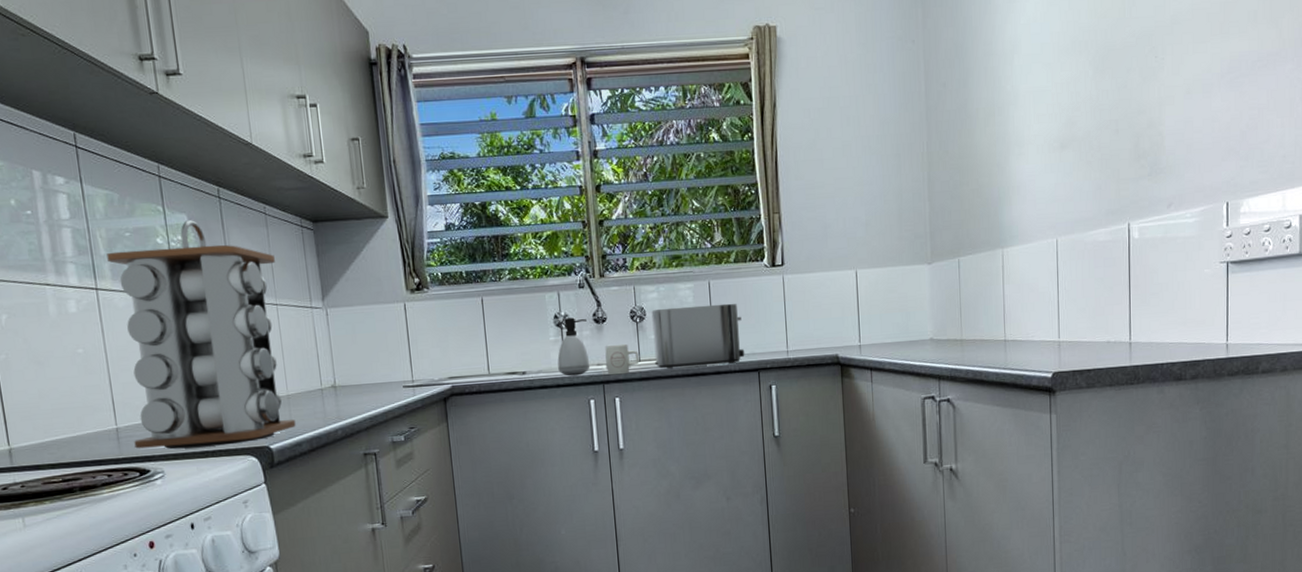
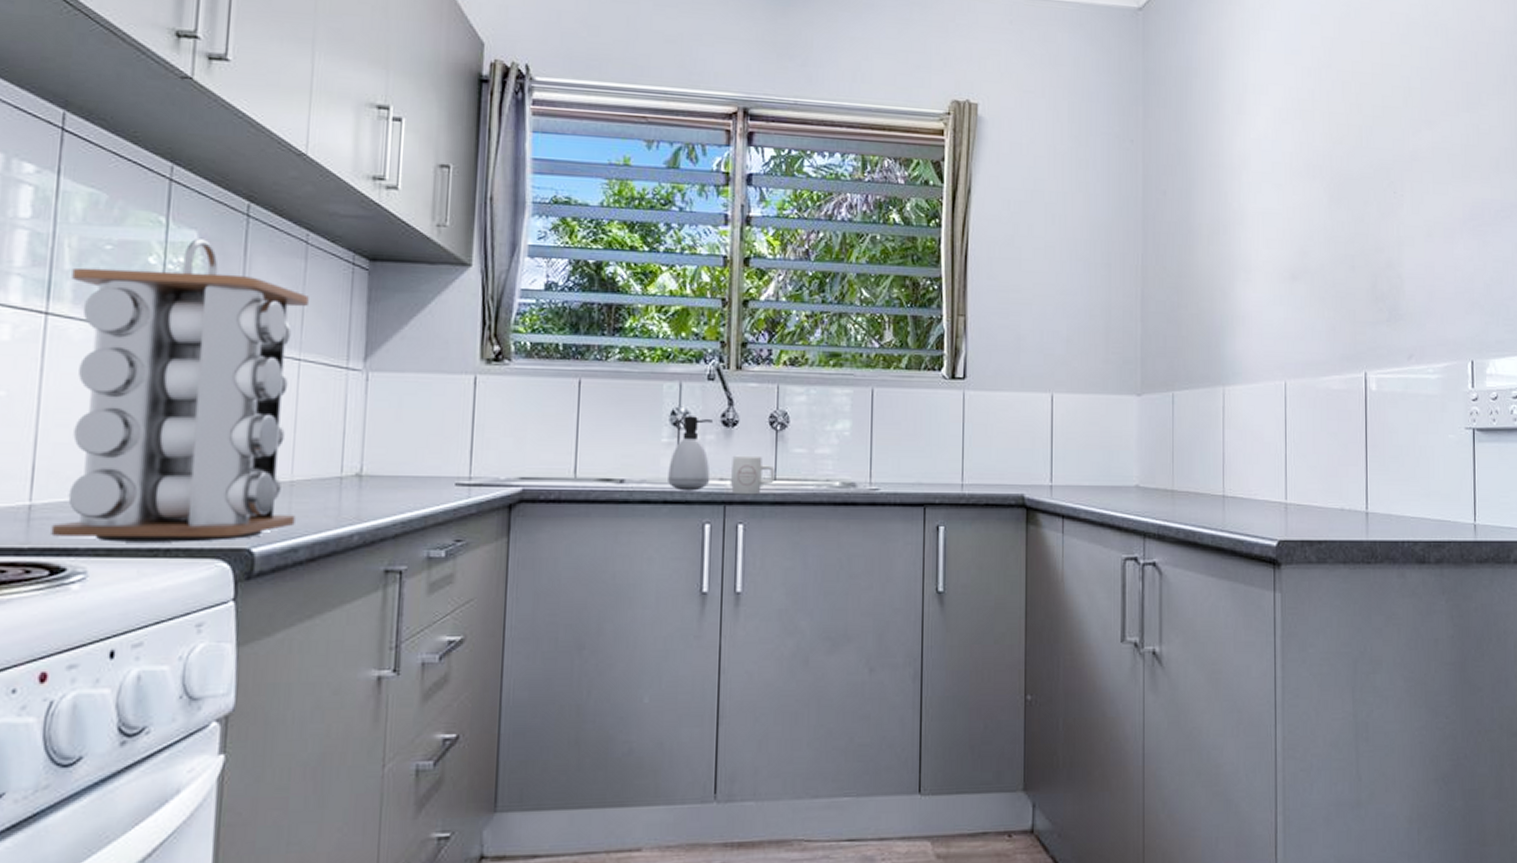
toaster: present [651,303,745,370] -> none [793,416,909,495]

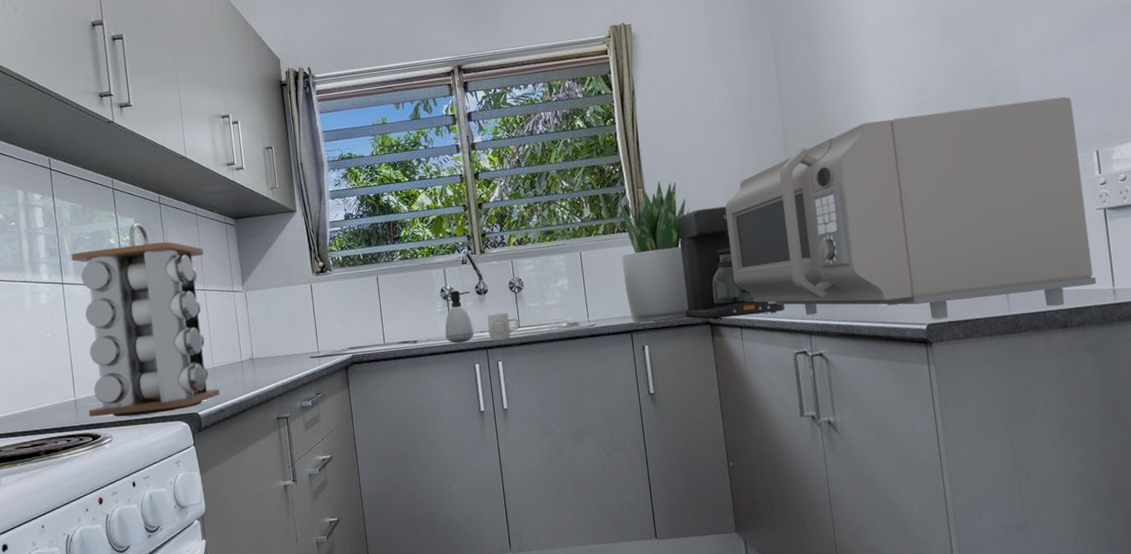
planter: none [925,311,1020,496] -> present [618,181,690,323]
coffee maker: none [997,356,1119,504] -> present [677,206,786,320]
microwave: none [1061,282,1458,537] -> present [725,96,1096,319]

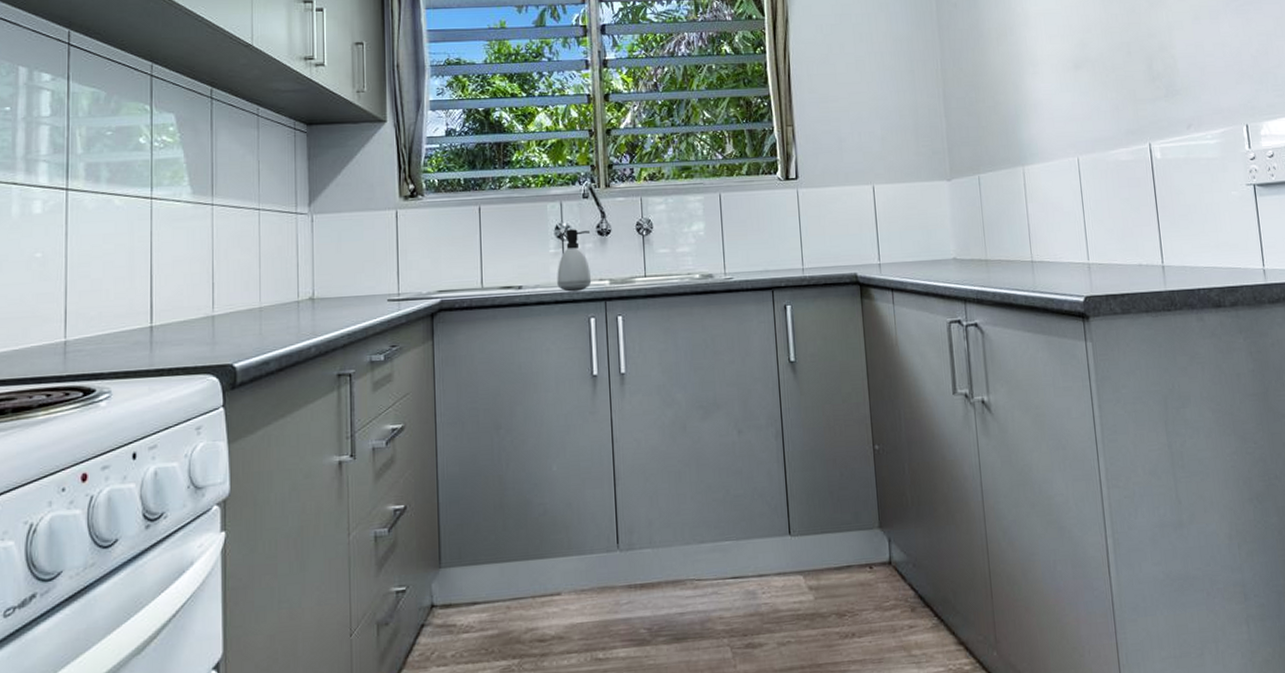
spice rack: present [71,223,220,417] -> none [82,120,265,366]
mug: present [487,312,519,342] -> none [608,257,645,292]
planter: present [618,181,690,323] -> none [765,120,843,279]
coffee maker: present [677,206,786,320] -> none [828,153,940,280]
microwave: present [725,96,1096,319] -> none [880,67,1248,292]

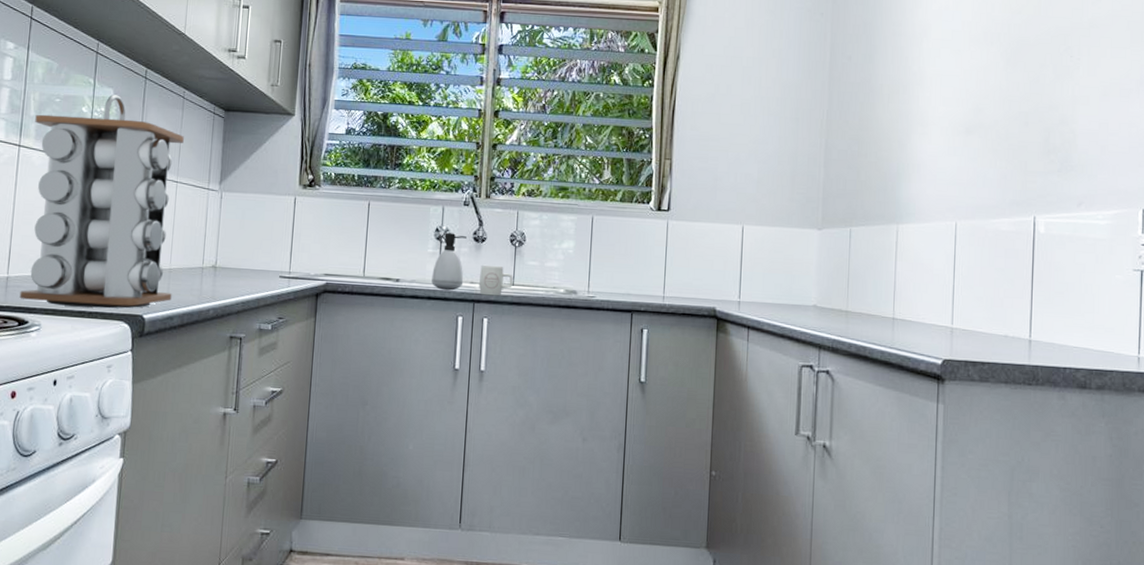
spice rack: none [82,120,265,366] -> present [19,95,184,309]
mug: none [608,257,645,292] -> present [479,264,513,296]

